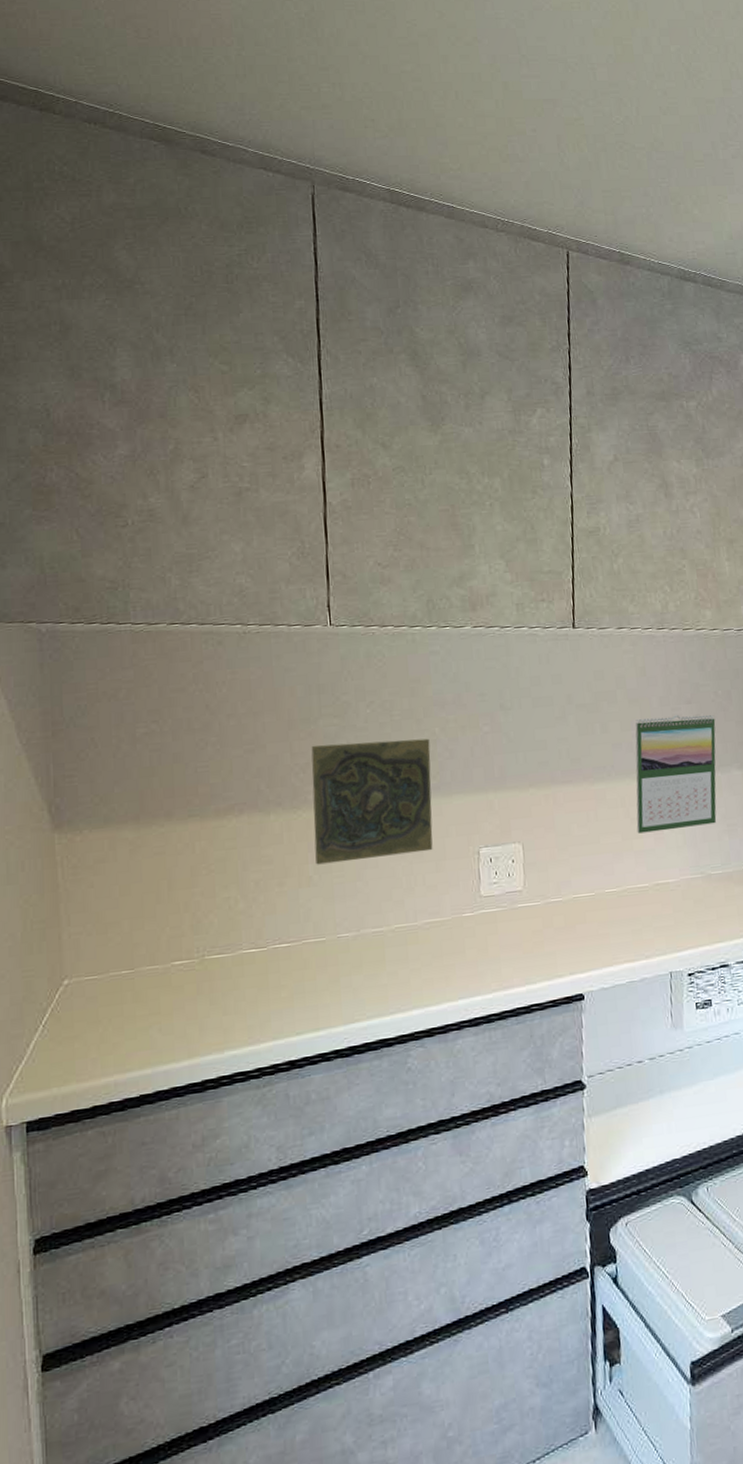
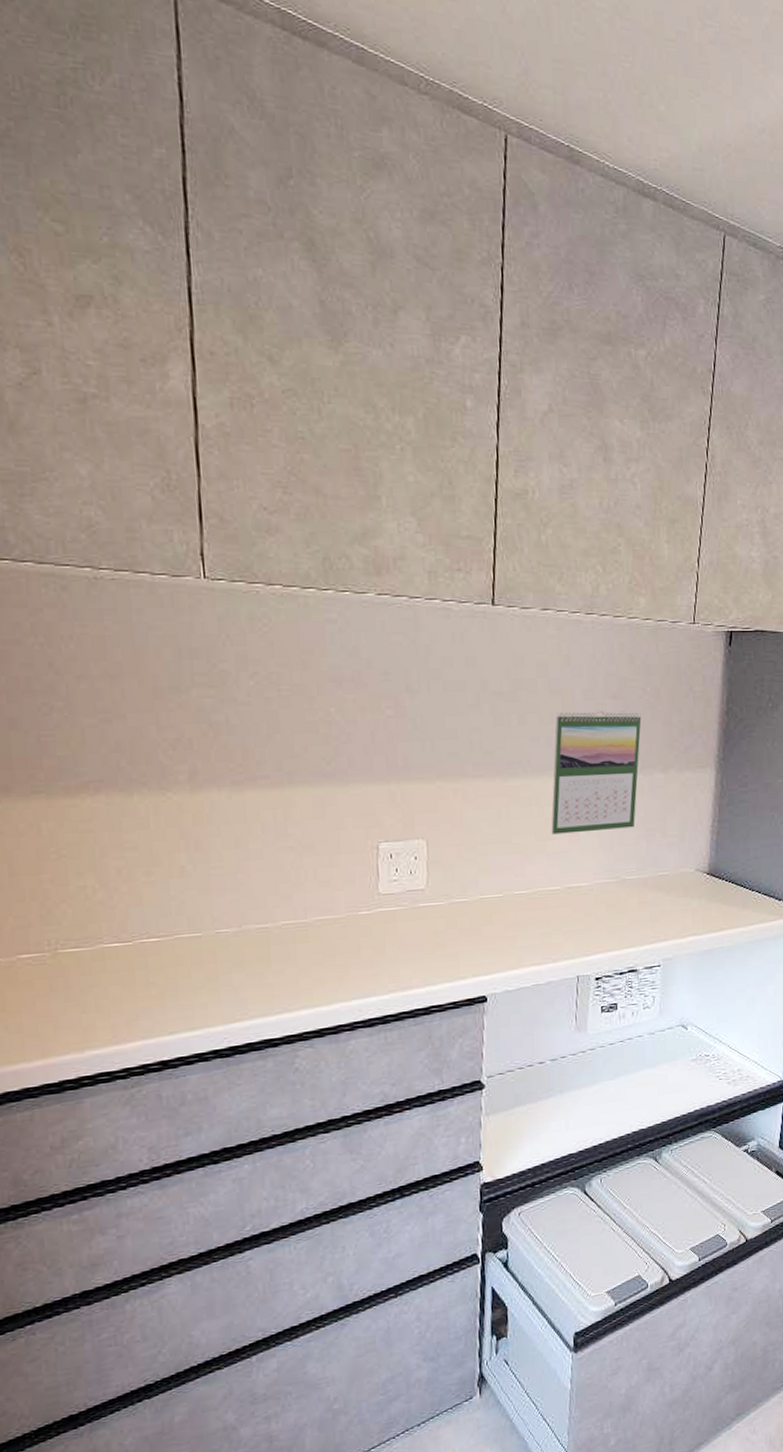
decorative tile: present [311,738,433,865] -> none [182,718,326,854]

